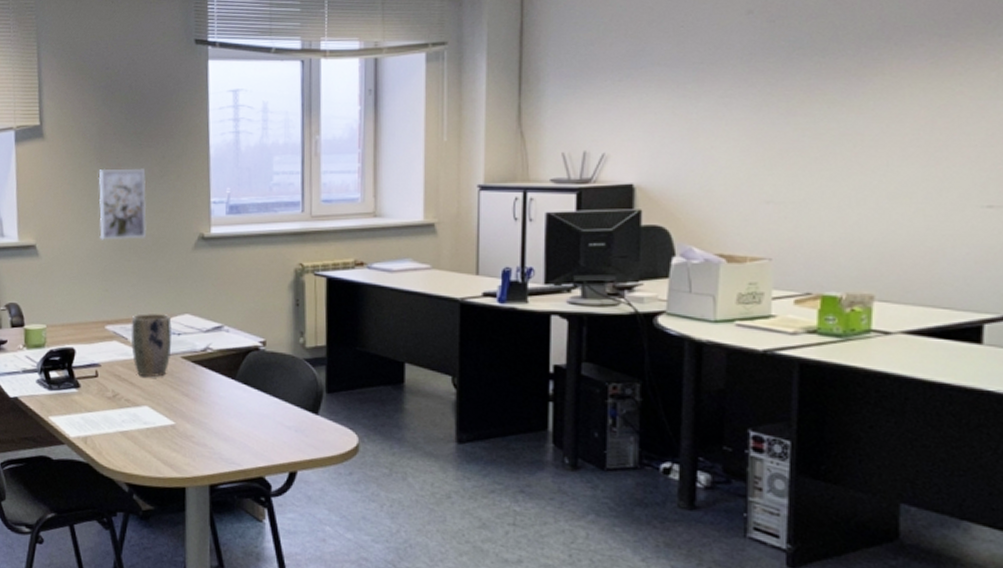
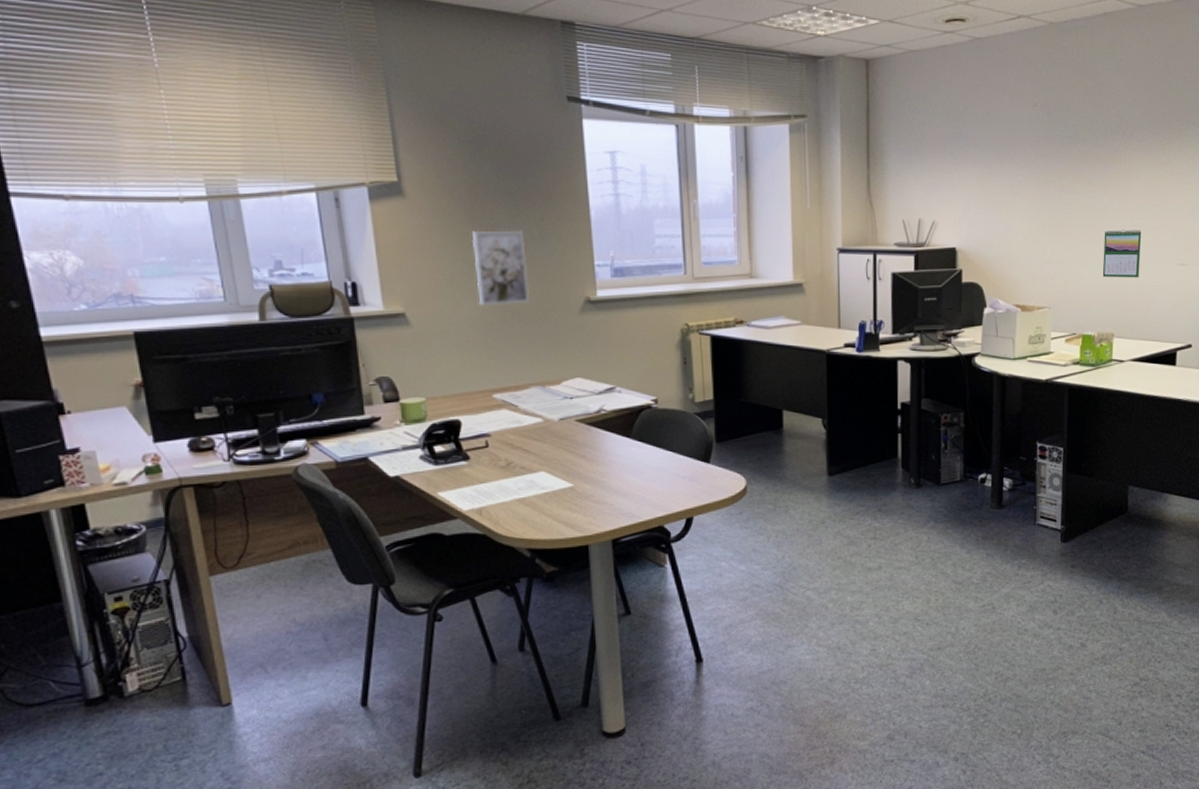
plant pot: present [130,313,172,377] -> none [520,378,564,442]
calendar: none [854,161,920,224] -> present [1102,229,1142,278]

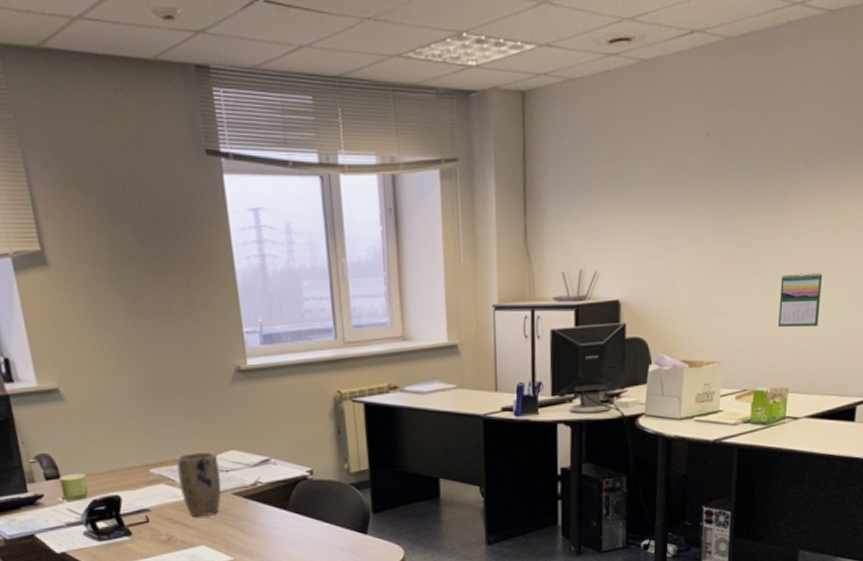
wall art: present [471,230,529,306] -> none [118,298,180,379]
plant pot: none [520,378,564,442] -> present [176,451,221,516]

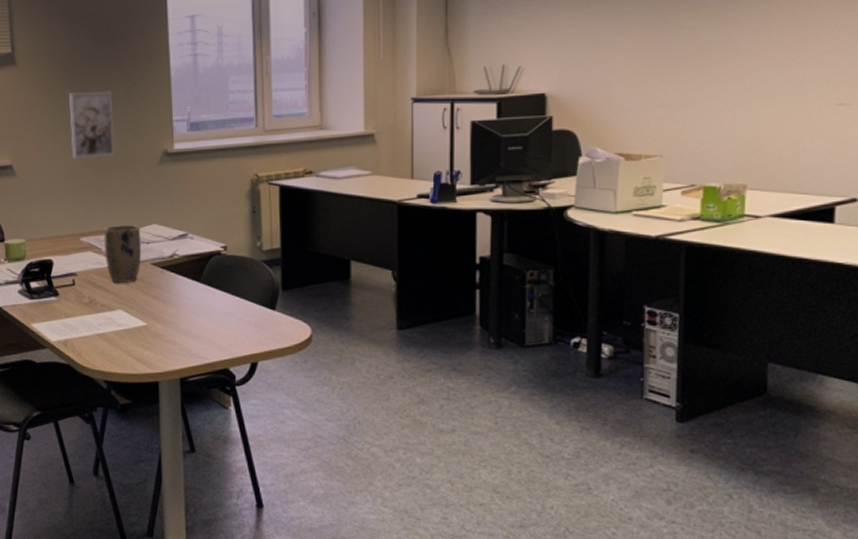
wall art: none [118,298,180,379] -> present [68,91,115,159]
calendar: present [778,273,823,328] -> none [730,66,784,122]

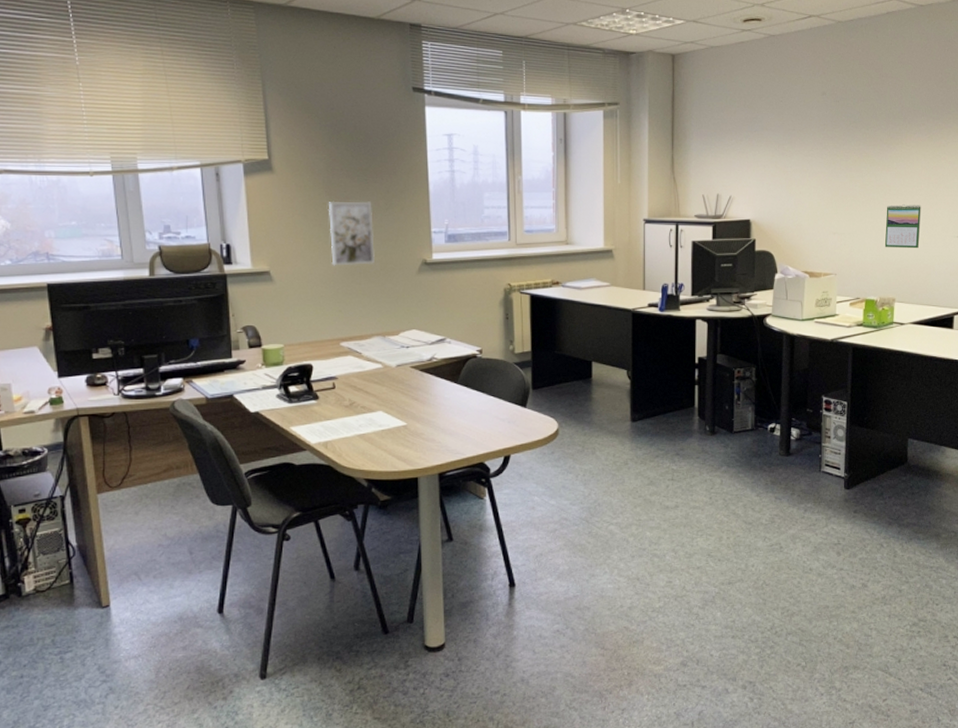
plant pot: present [104,224,141,282] -> none [364,329,401,385]
calendar: none [730,66,784,122] -> present [884,204,921,249]

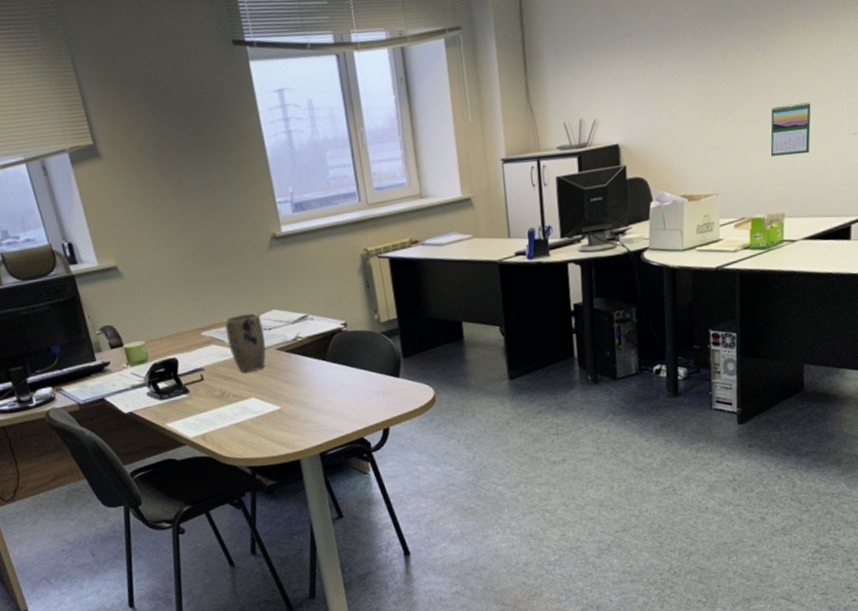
wall art: present [328,201,375,266] -> none [164,177,222,253]
plant pot: none [364,329,401,385] -> present [224,312,266,372]

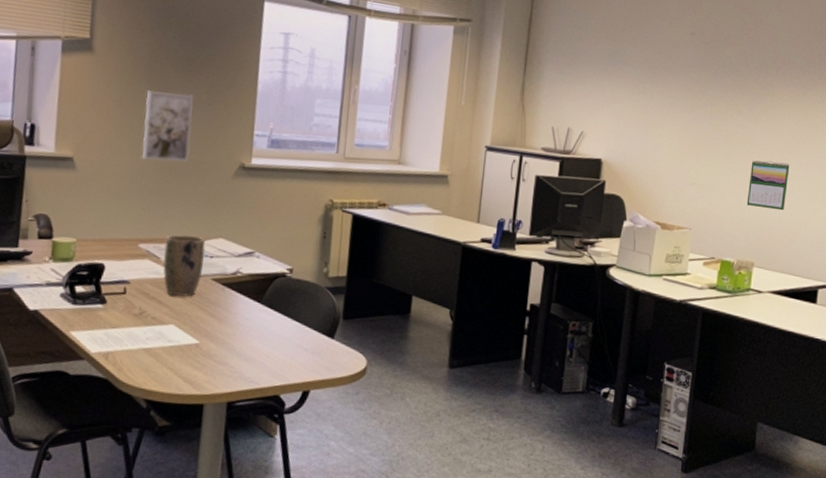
wall art: none [164,177,222,253] -> present [141,90,194,162]

